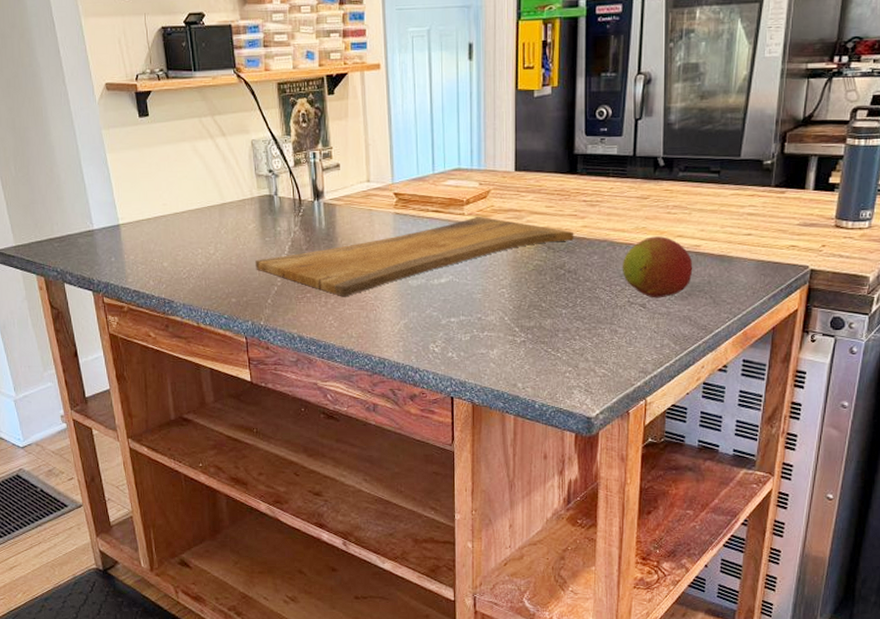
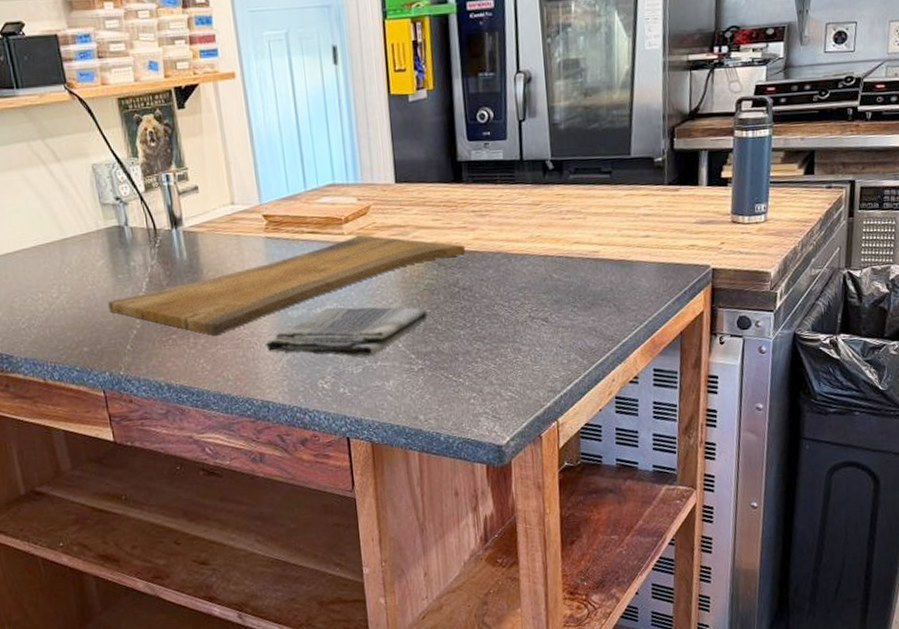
dish towel: none [387,279,535,328] -> present [266,307,429,358]
fruit: present [622,236,693,299] -> none [519,244,594,311]

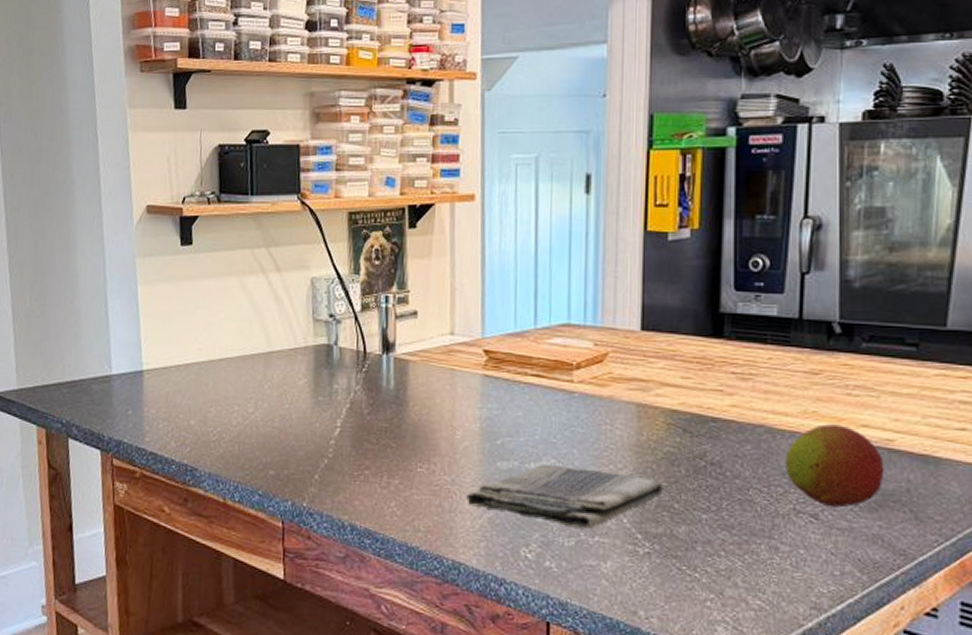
cutting board: present [108,234,466,336] -> none [303,384,719,478]
fruit: none [519,244,594,311] -> present [784,424,885,508]

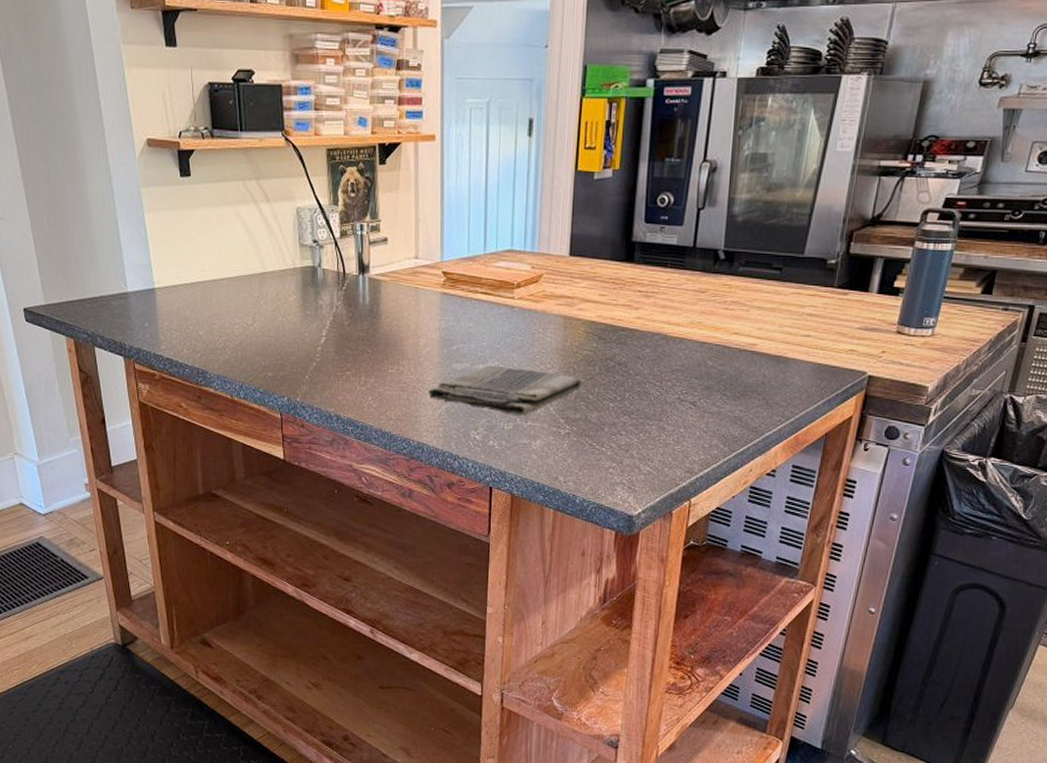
fruit: present [784,424,885,508] -> none [674,332,748,397]

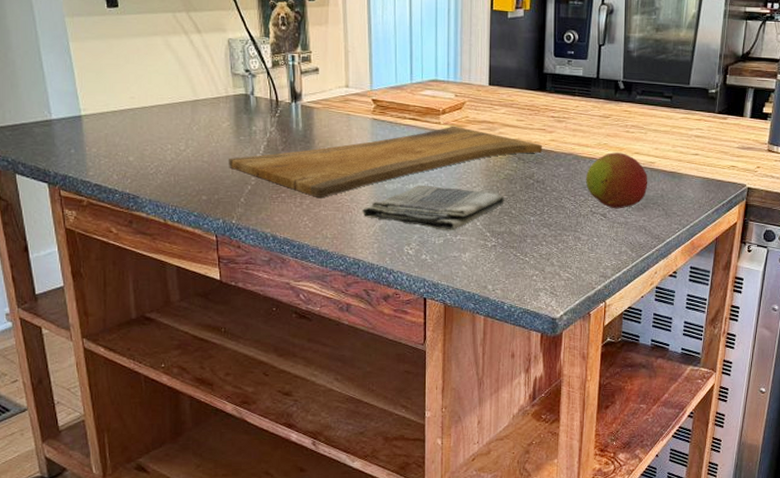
cutting board: none [295,300,627,378] -> present [229,125,543,199]
fruit: none [674,332,748,397] -> present [585,152,648,209]

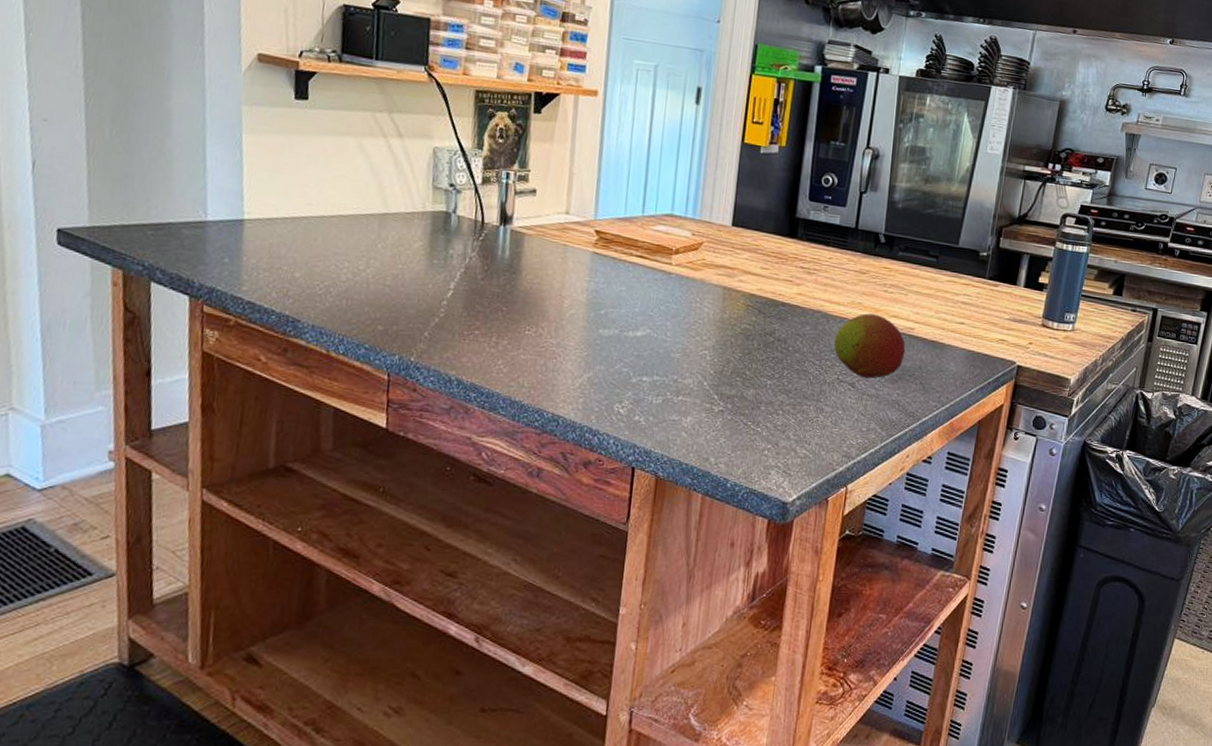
cutting board: present [229,125,543,199] -> none [415,268,788,340]
dish towel: present [363,185,506,232] -> none [569,332,740,391]

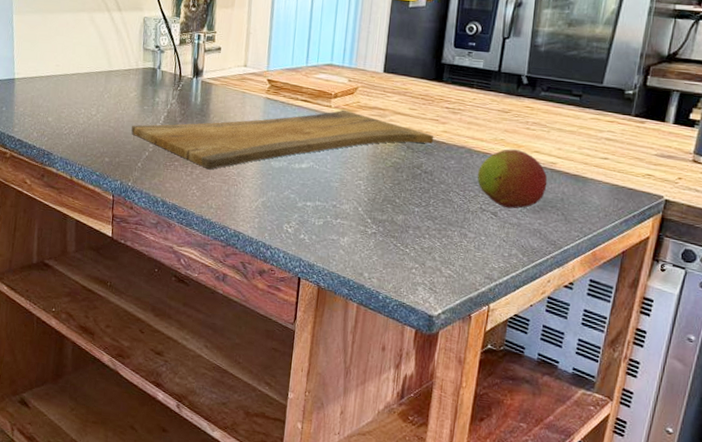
cutting board: none [415,268,788,340] -> present [131,109,434,170]

